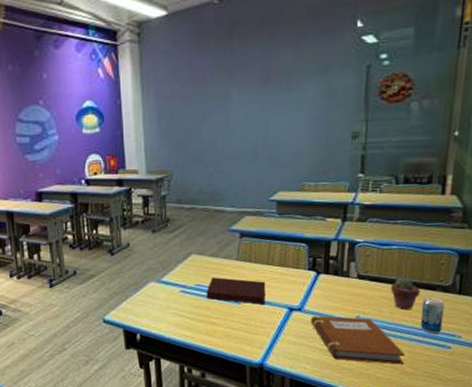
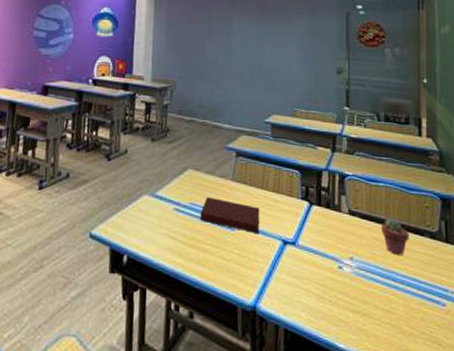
notebook: present [310,316,405,365] -> none [304,252,401,321]
beverage can: present [420,296,444,334] -> none [412,242,435,287]

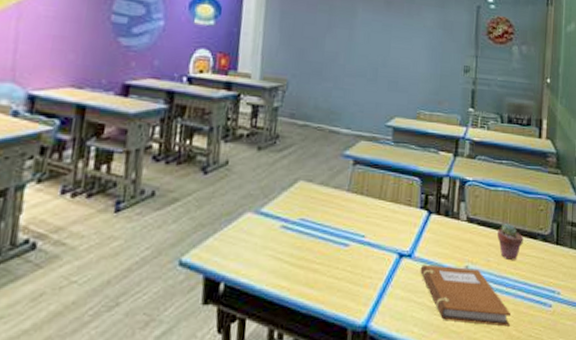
notebook: present [199,197,260,233] -> none [310,211,377,248]
notebook: none [304,252,401,321] -> present [420,264,510,327]

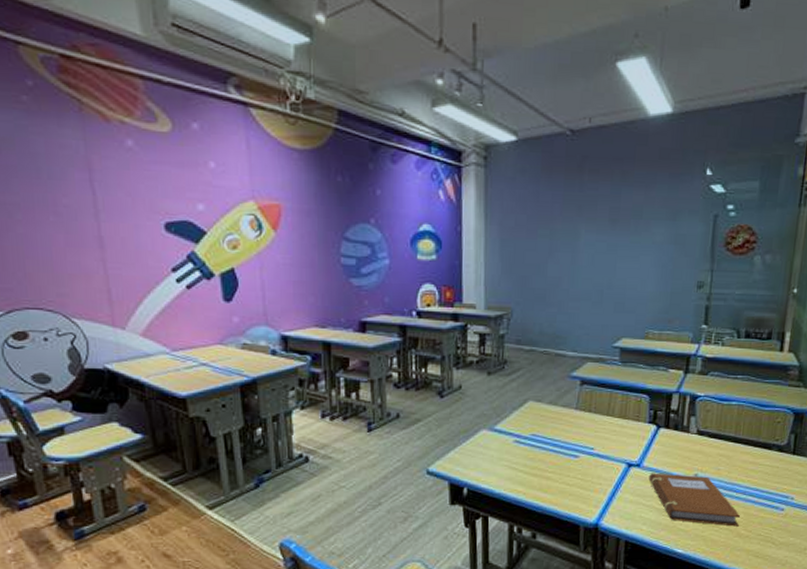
potted succulent: present [497,223,523,261] -> none [729,435,757,470]

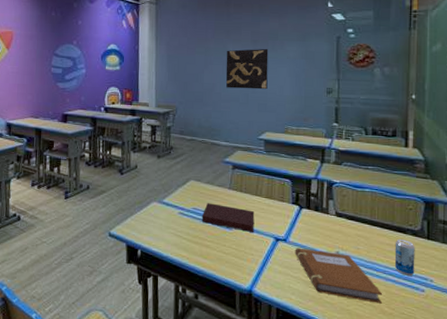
notebook: none [541,427,605,458] -> present [201,203,255,232]
wall art: none [575,230,630,284] -> present [225,48,269,90]
beverage can: none [755,455,779,495] -> present [394,238,415,276]

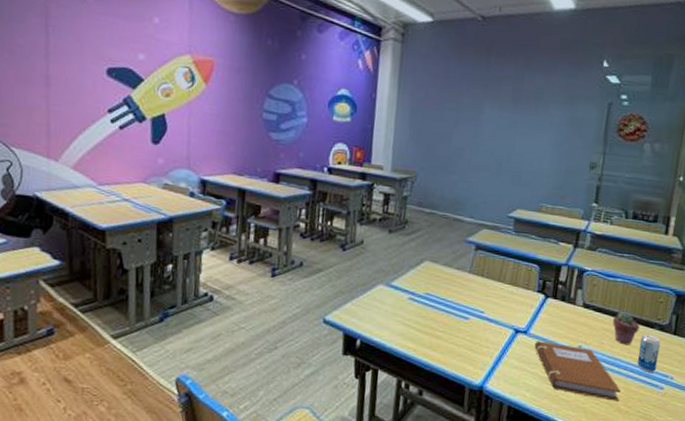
notebook: present [201,203,255,232] -> none [434,288,495,323]
wall art: present [225,48,269,90] -> none [477,108,531,159]
potted succulent: none [366,218,392,251] -> present [613,311,640,346]

